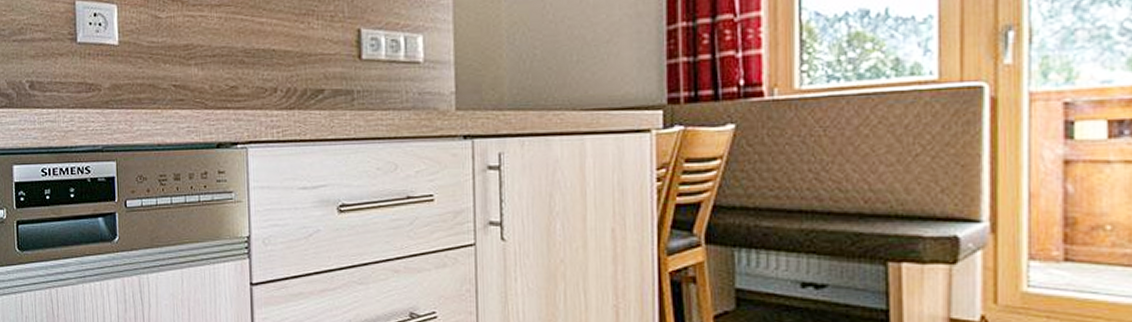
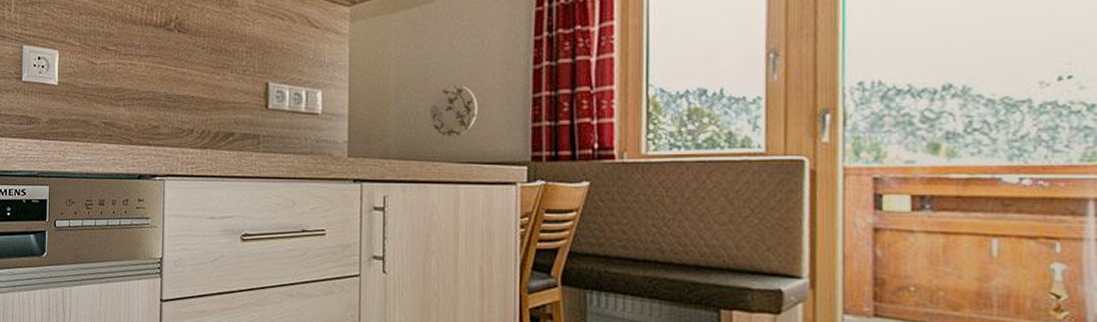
decorative plate: none [548,19,604,81] -> present [429,85,477,137]

